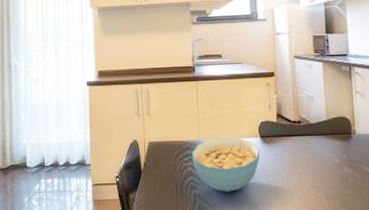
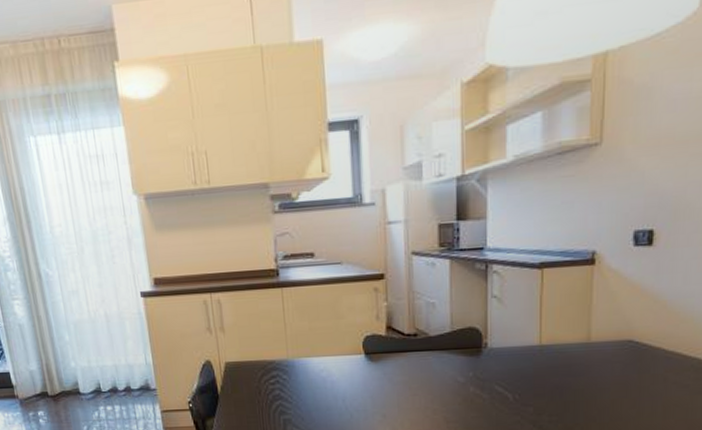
cereal bowl: present [192,137,260,192] -> none [279,355,364,417]

